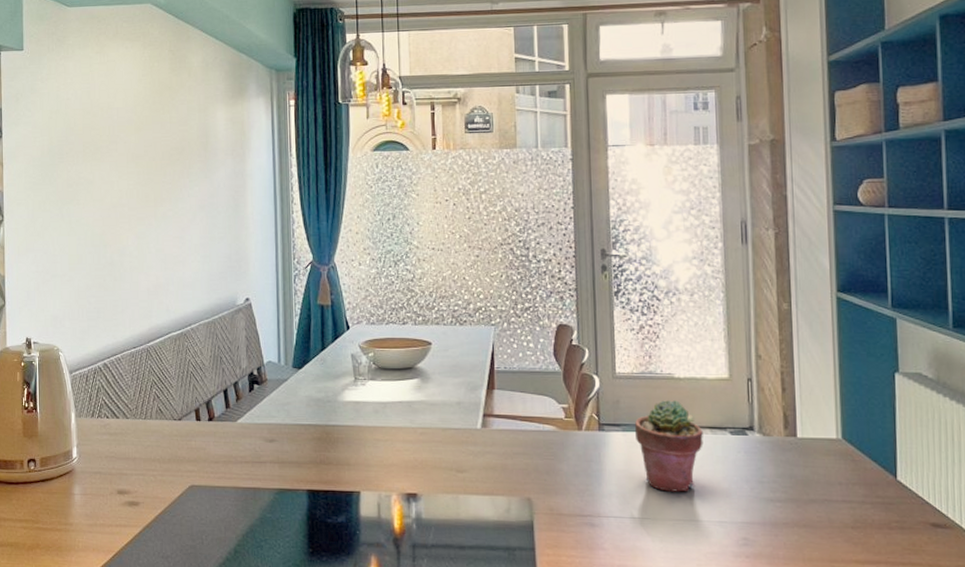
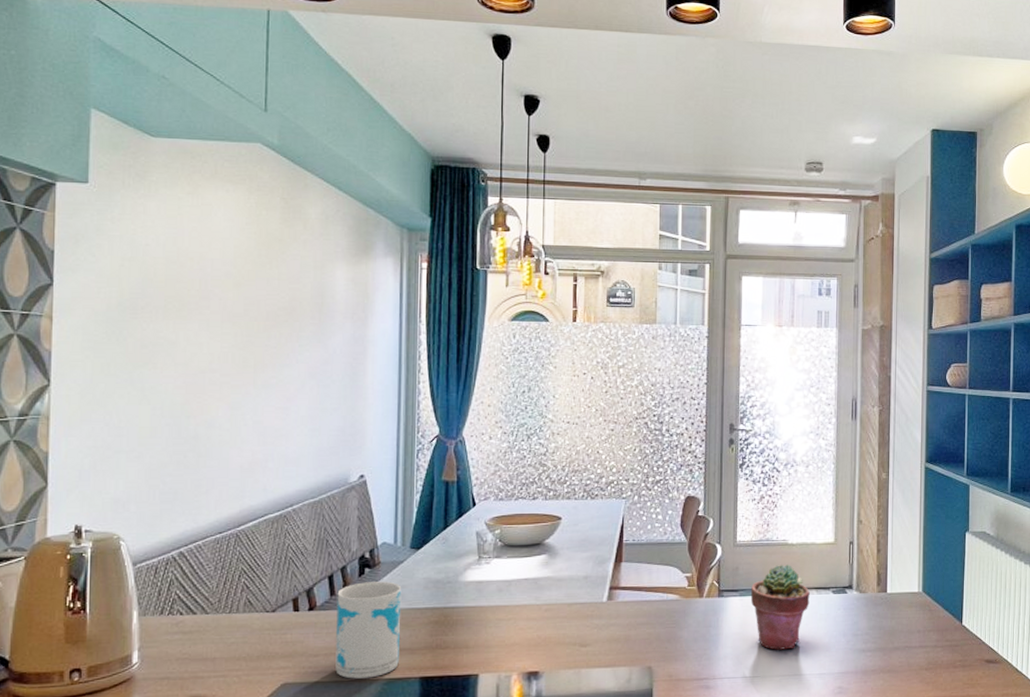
mug: none [231,397,288,487] -> present [335,581,402,679]

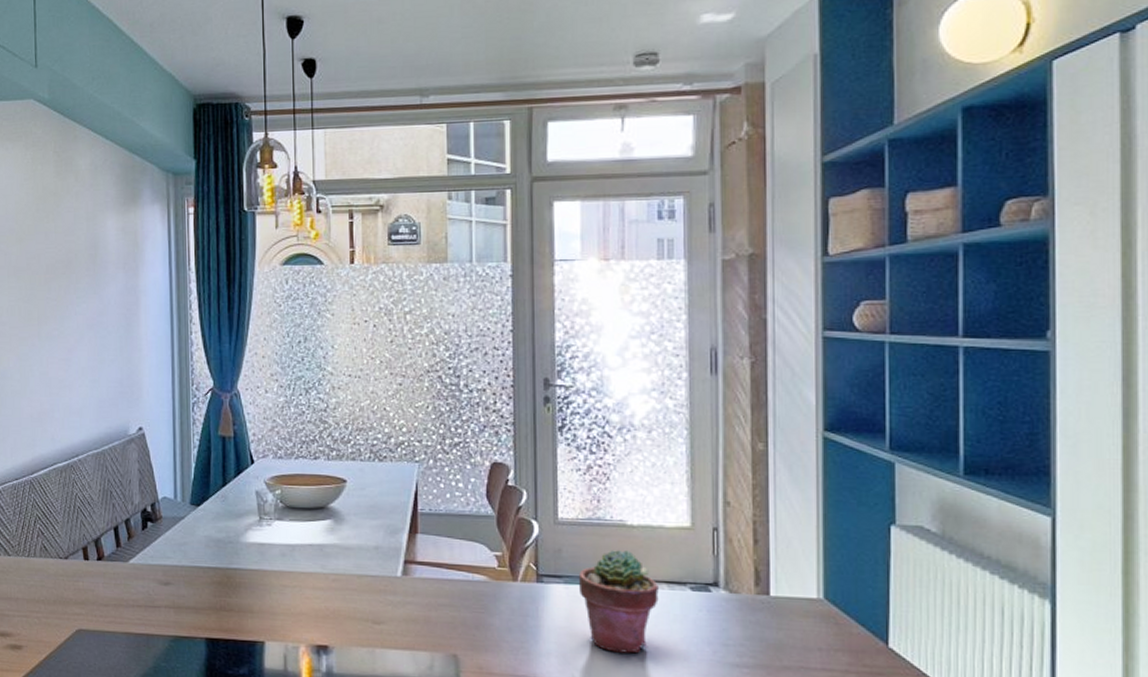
mug: present [335,581,402,679] -> none [123,536,184,634]

